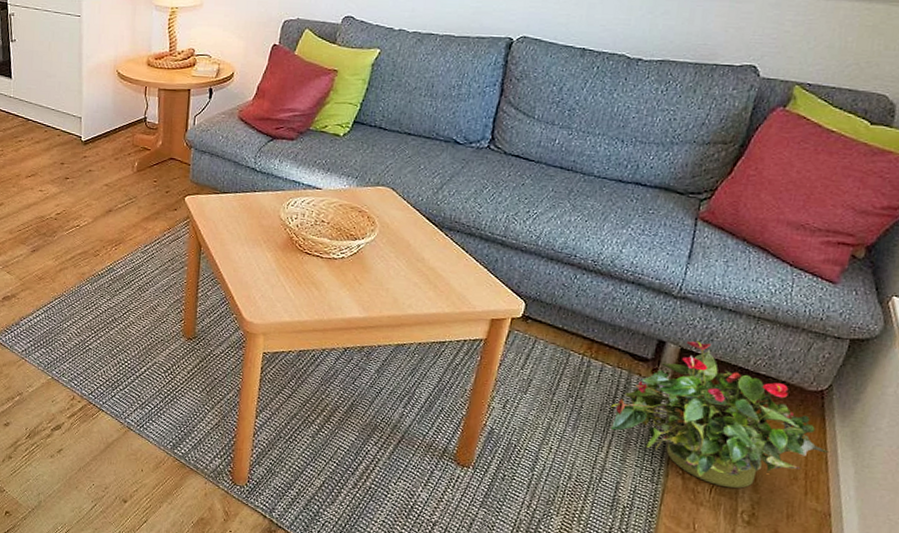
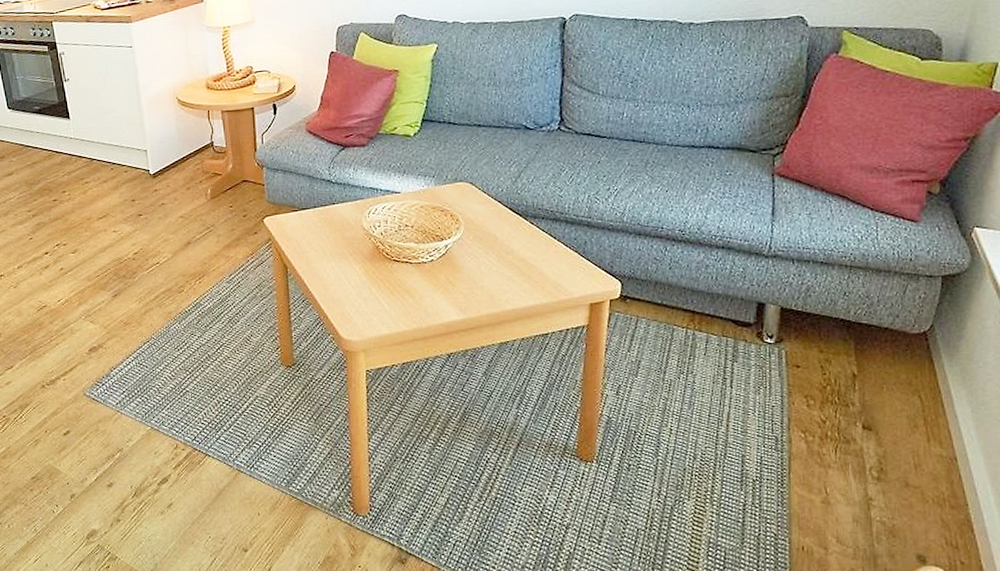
potted plant: present [610,340,828,489] -> none [723,298,942,446]

